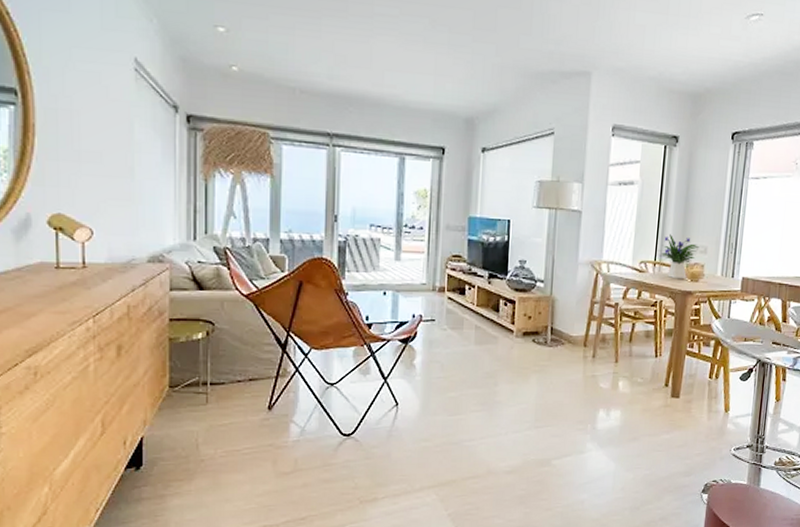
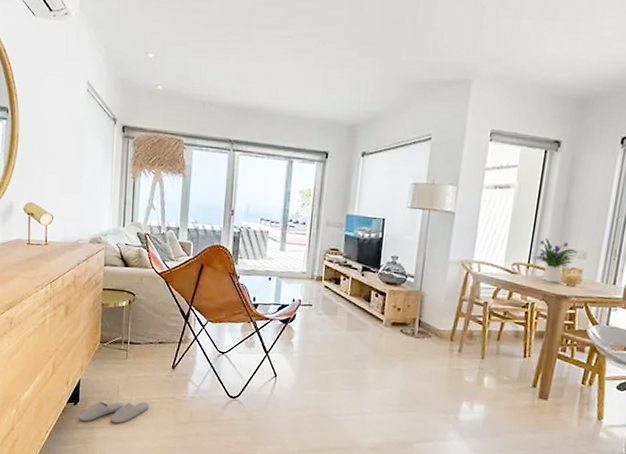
slippers: none [143,454,239,490] -> present [78,401,149,424]

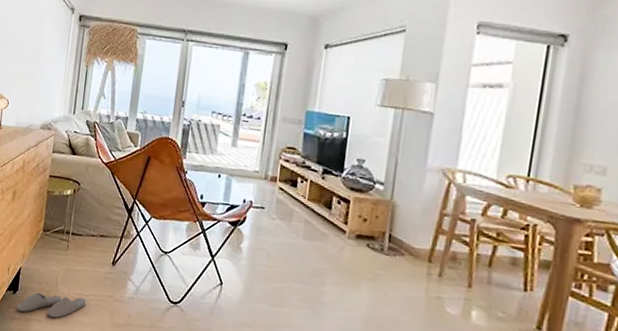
flower arrangement: present [532,238,578,282] -> none [533,147,595,202]

